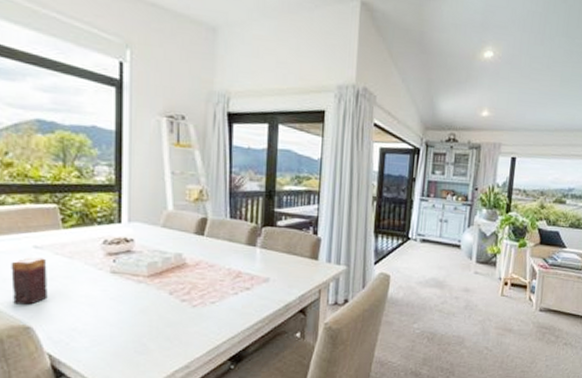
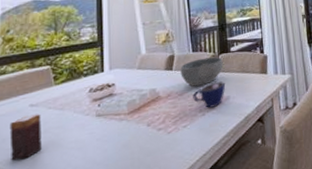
bowl: none [213,228,266,261] -> present [180,57,223,87]
cup: none [225,257,266,288] -> present [193,80,226,109]

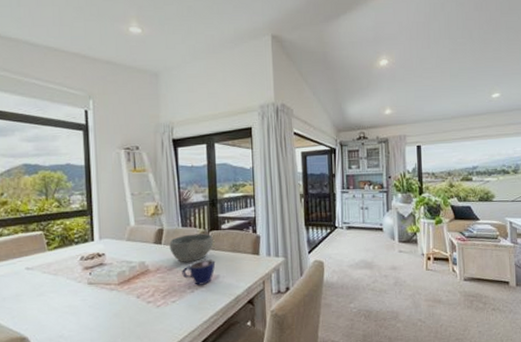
candle: present [10,114,42,161] -> none [8,277,39,319]

